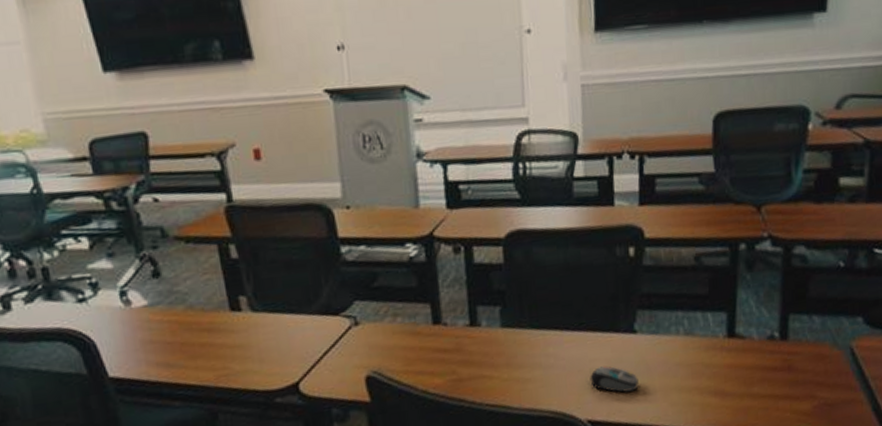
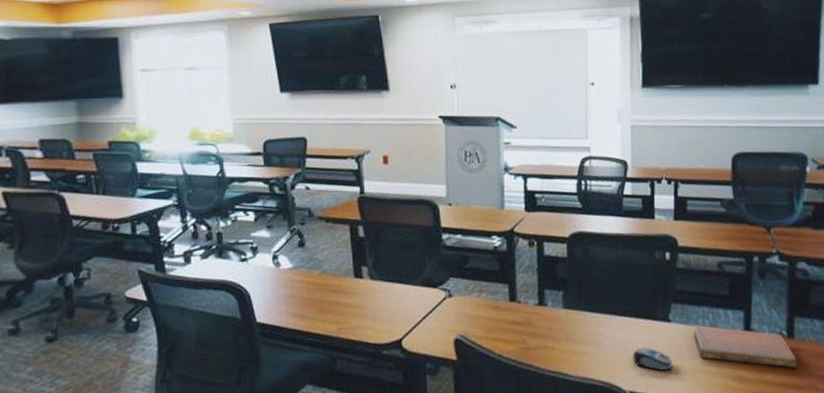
notebook: none [664,335,792,376] -> present [693,326,798,369]

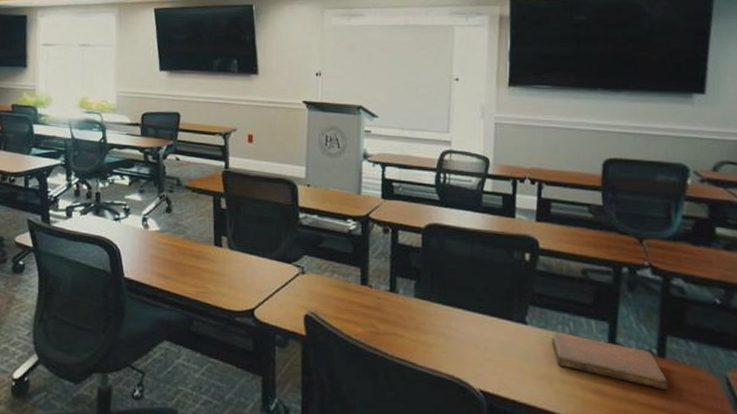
computer mouse: present [632,347,672,371] -> none [484,346,527,373]

